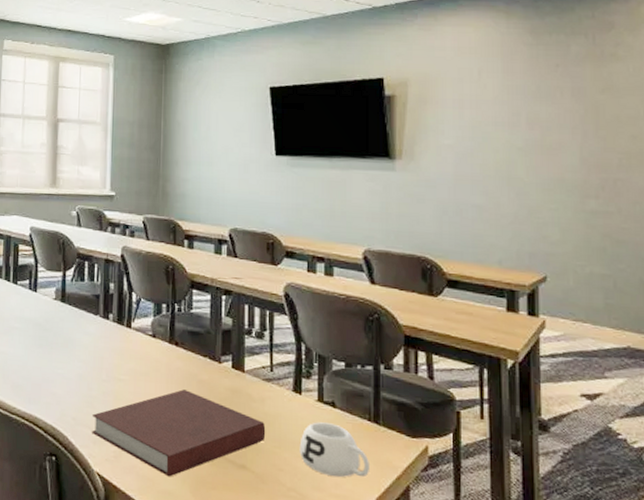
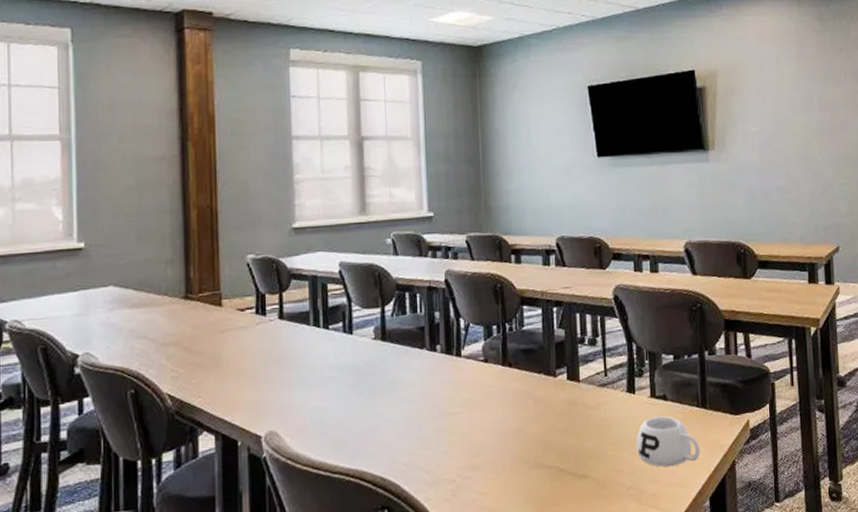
notebook: present [92,389,266,477] -> none [426,410,604,503]

